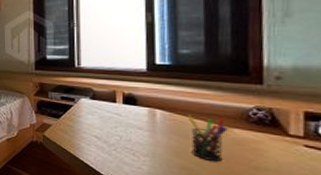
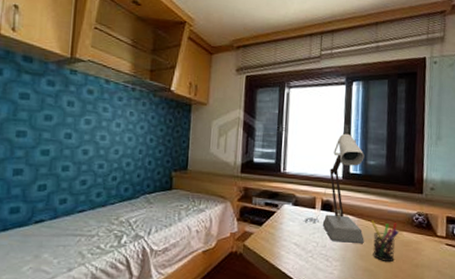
desk lamp: none [103,21,179,141] -> present [303,132,365,244]

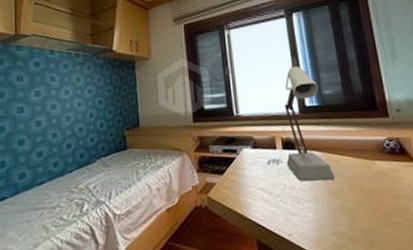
pen holder: present [370,220,399,263] -> none [338,152,372,197]

